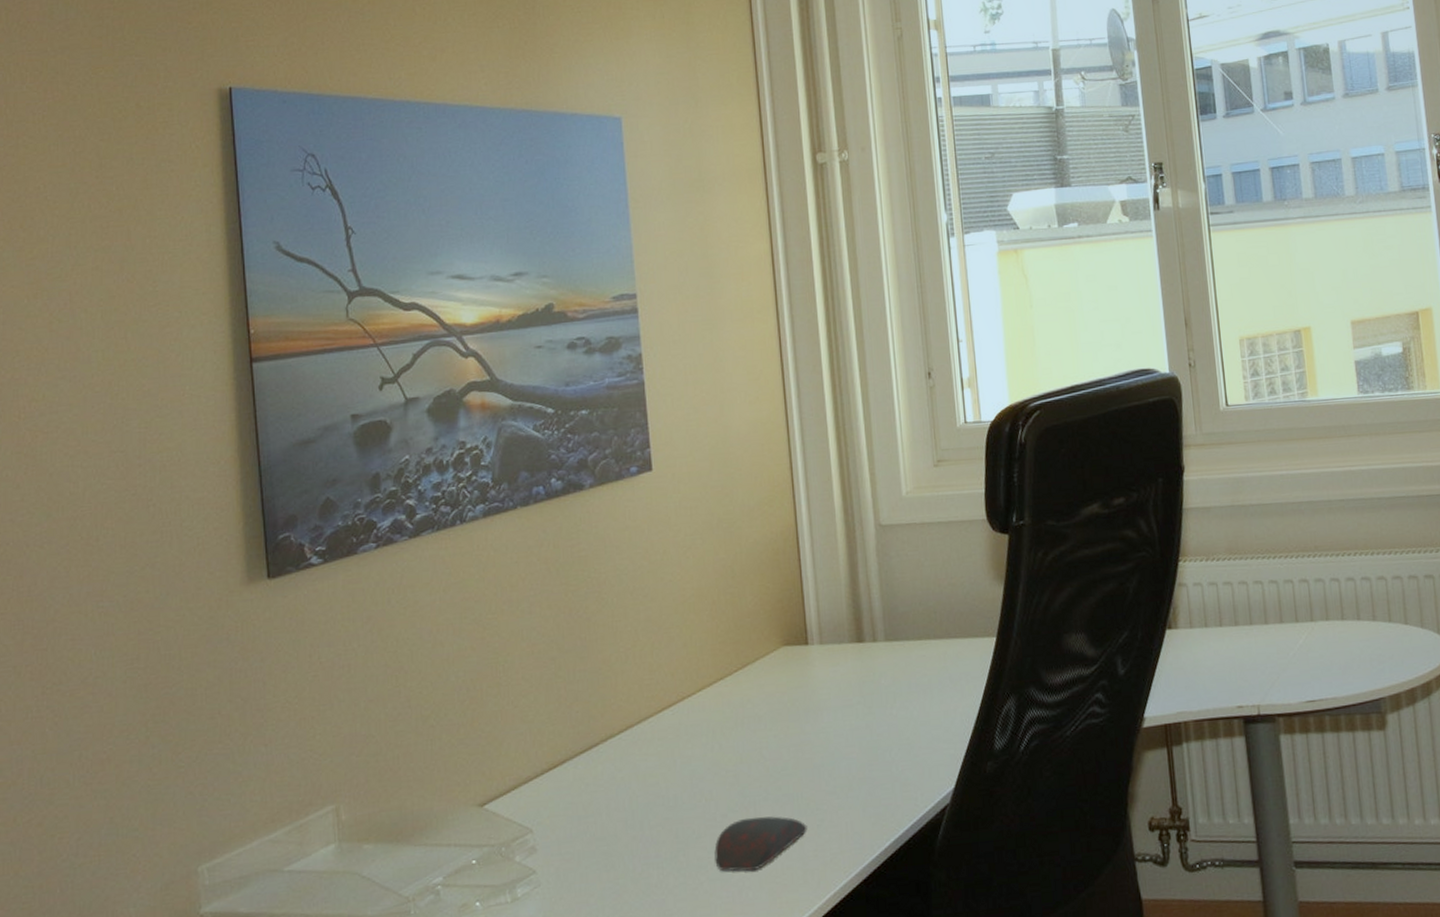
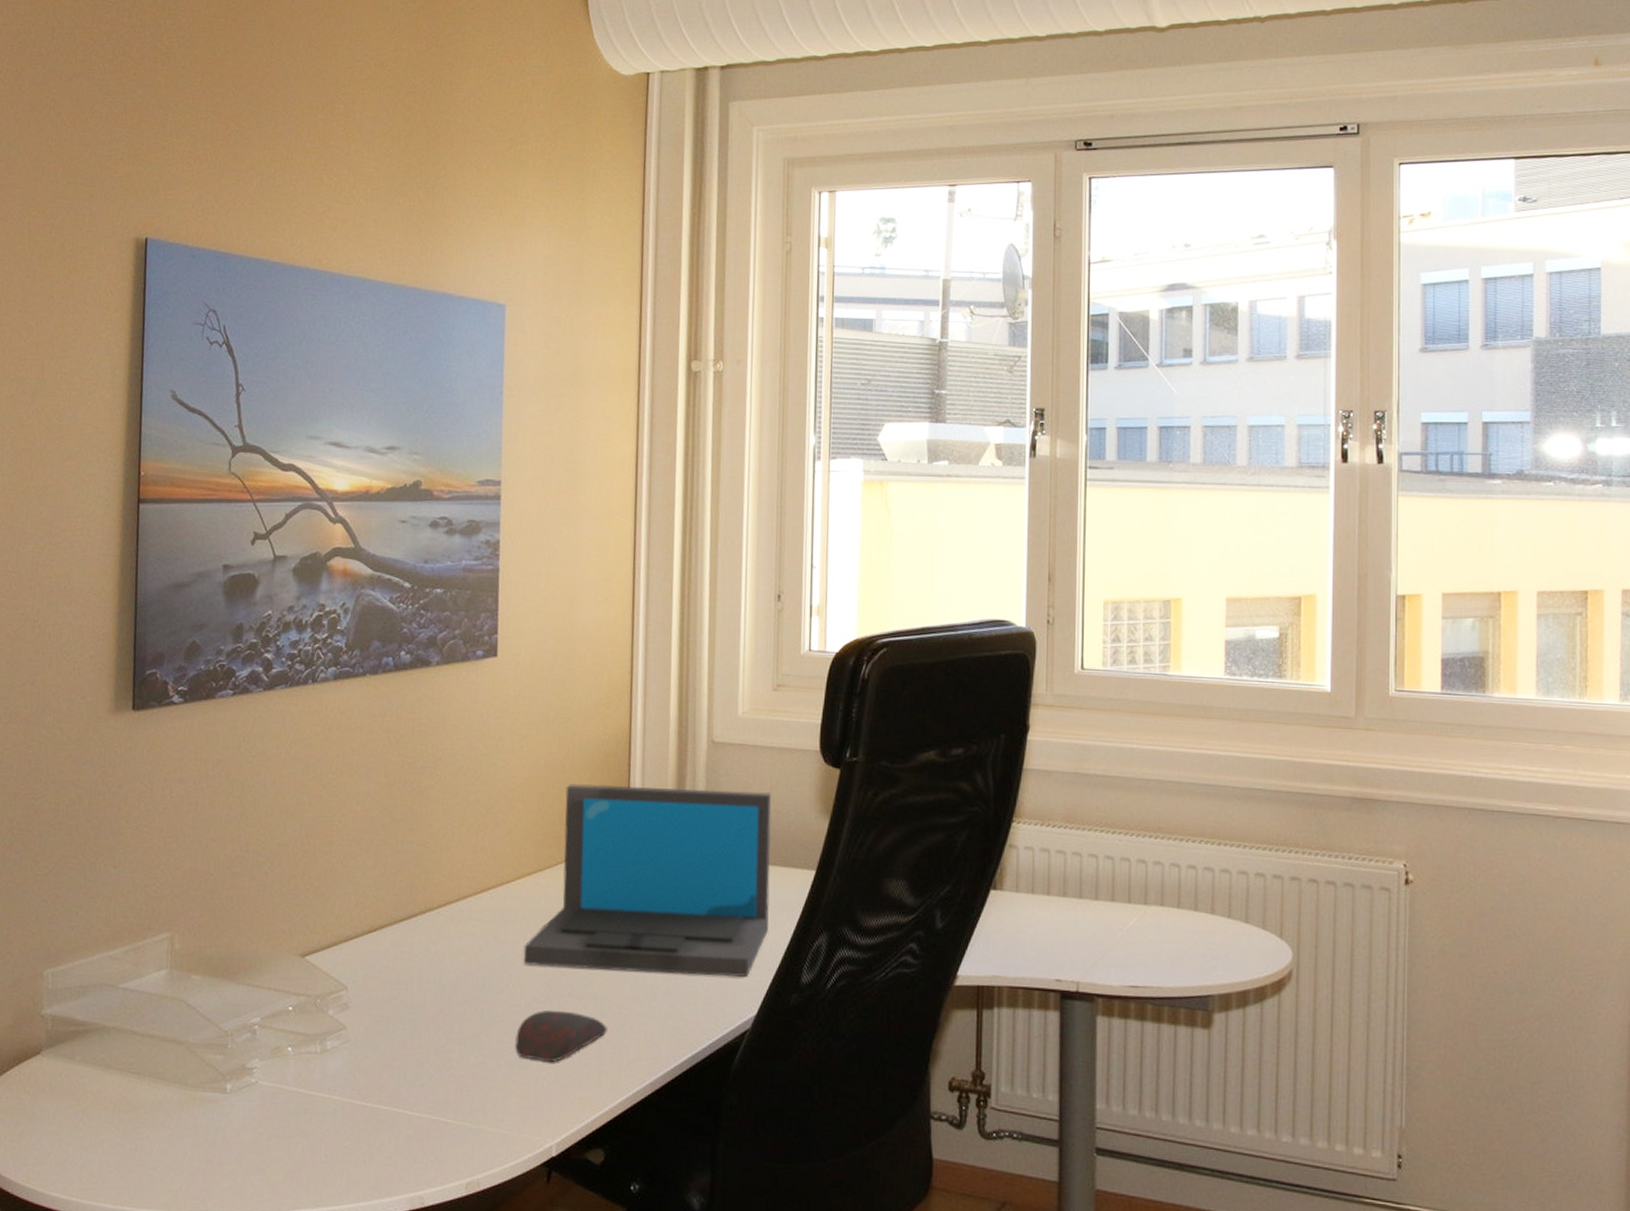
laptop: none [712,567,956,777] -> present [523,784,772,978]

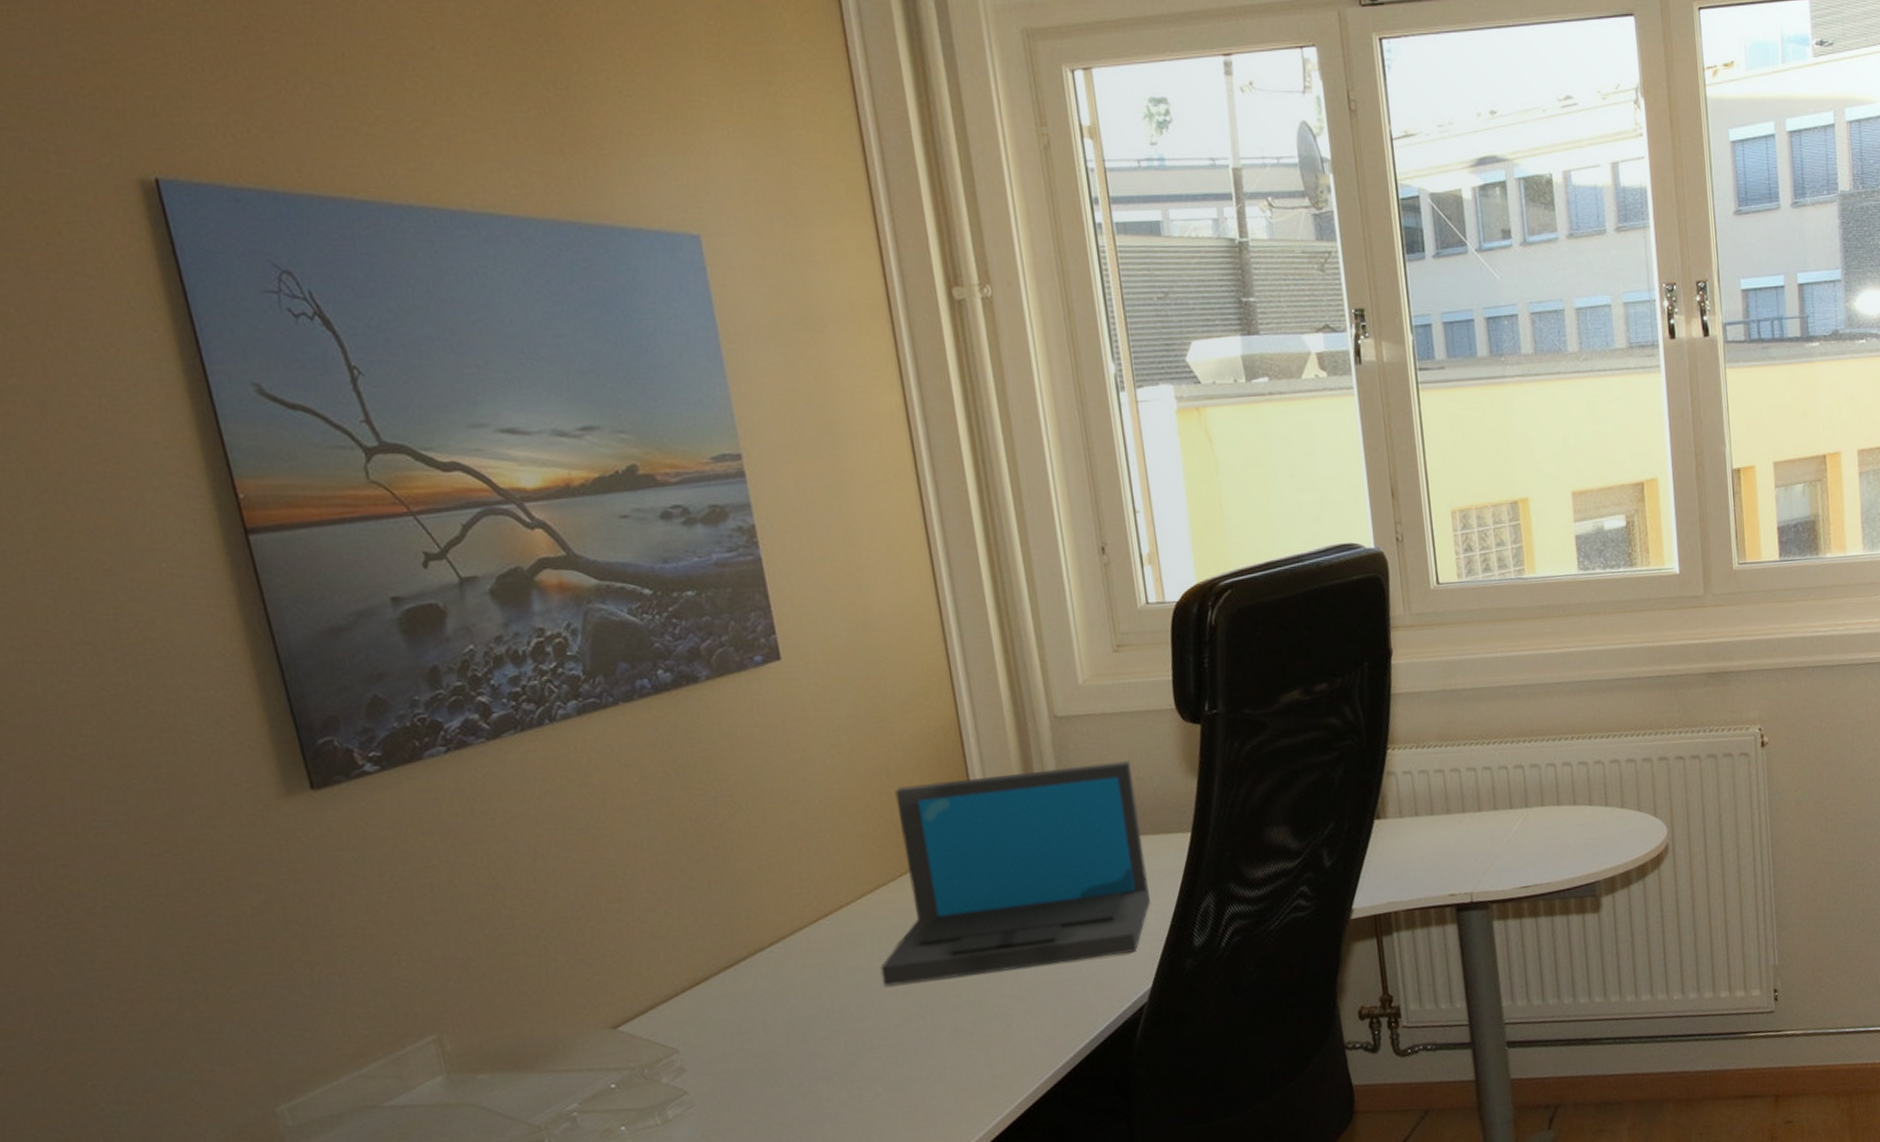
computer mouse: present [515,1010,608,1063] -> none [890,1023,993,1081]

